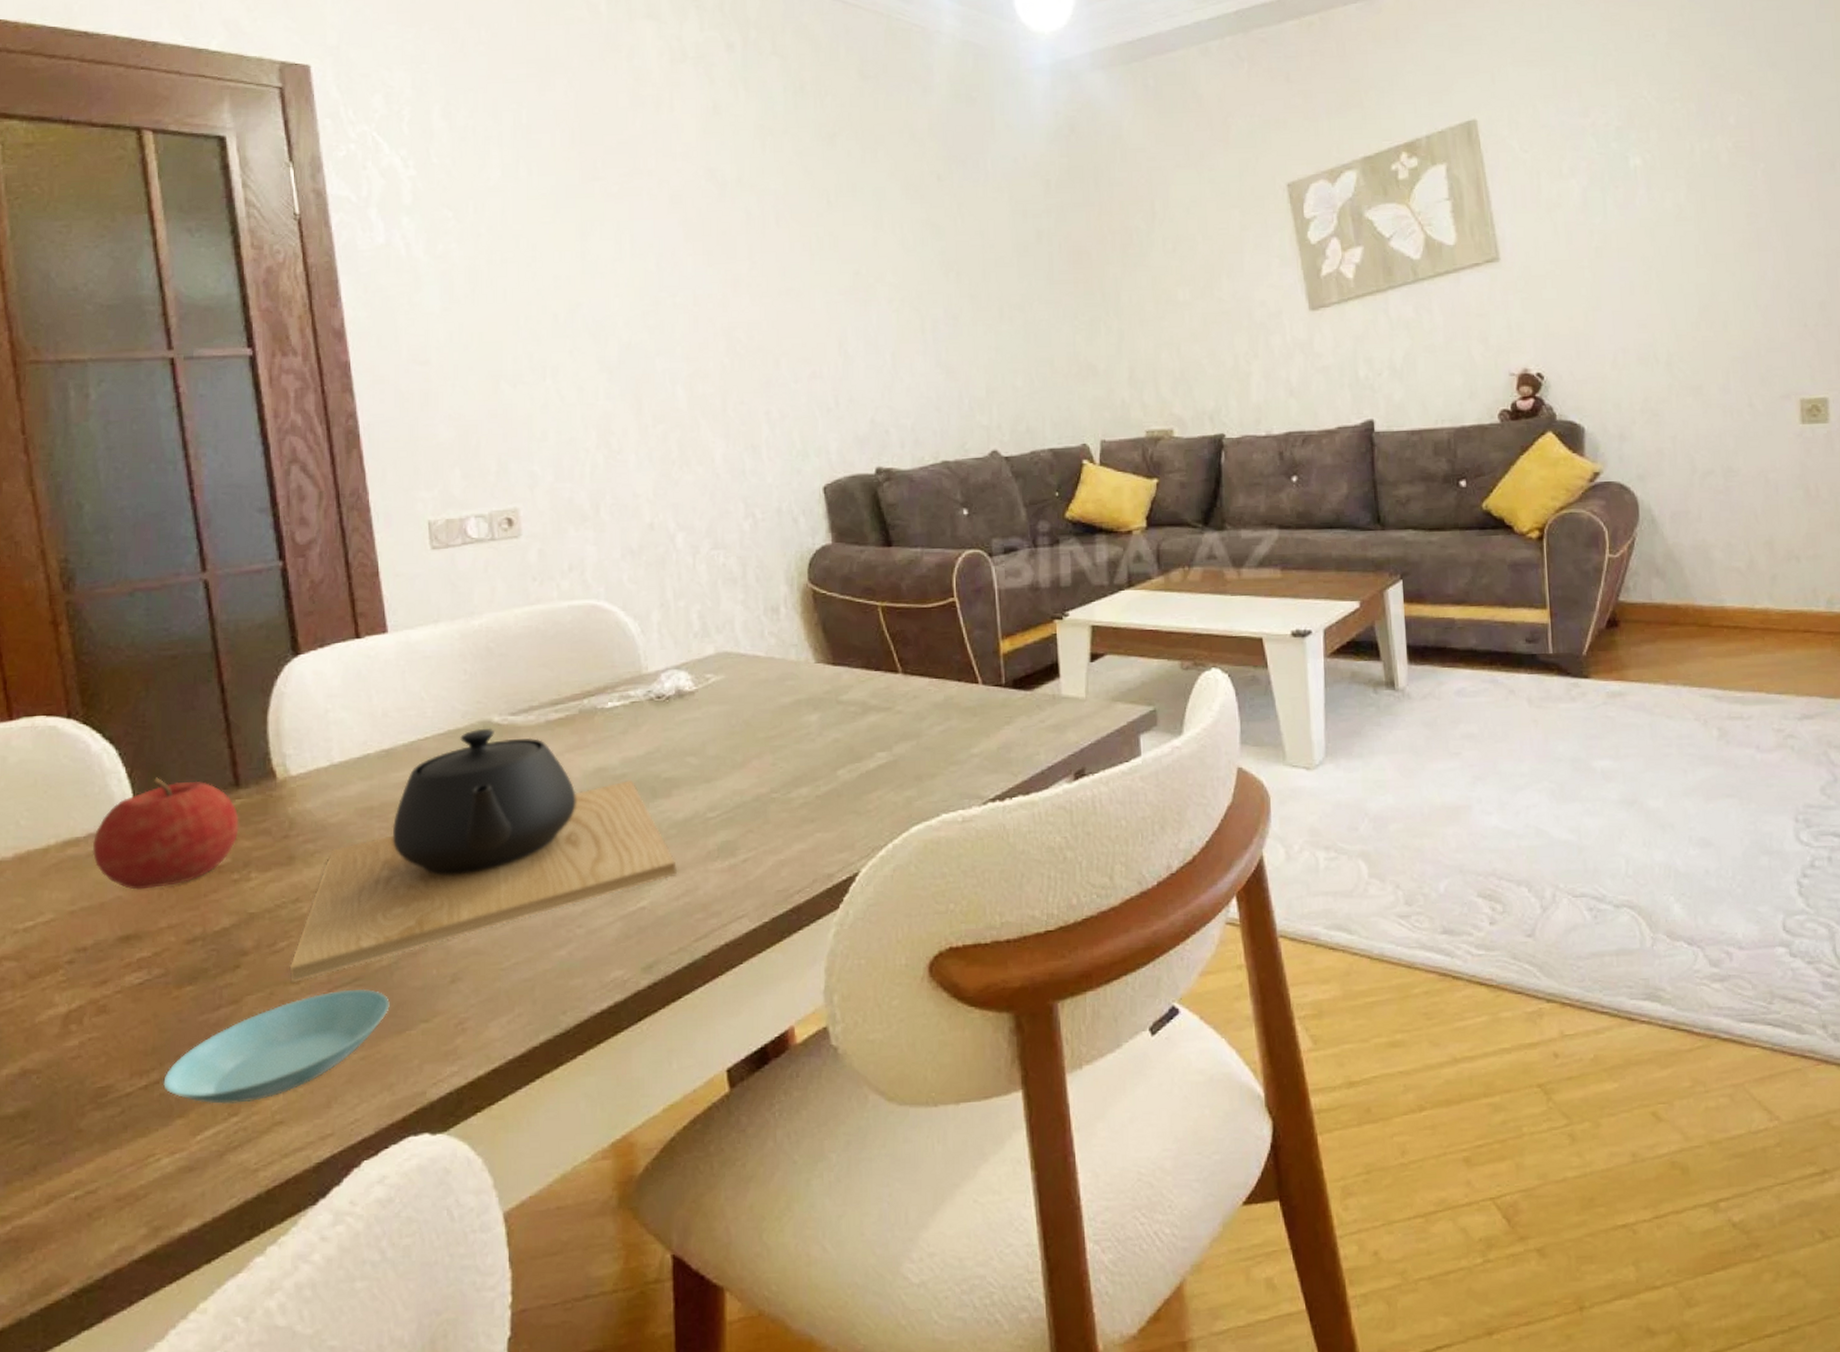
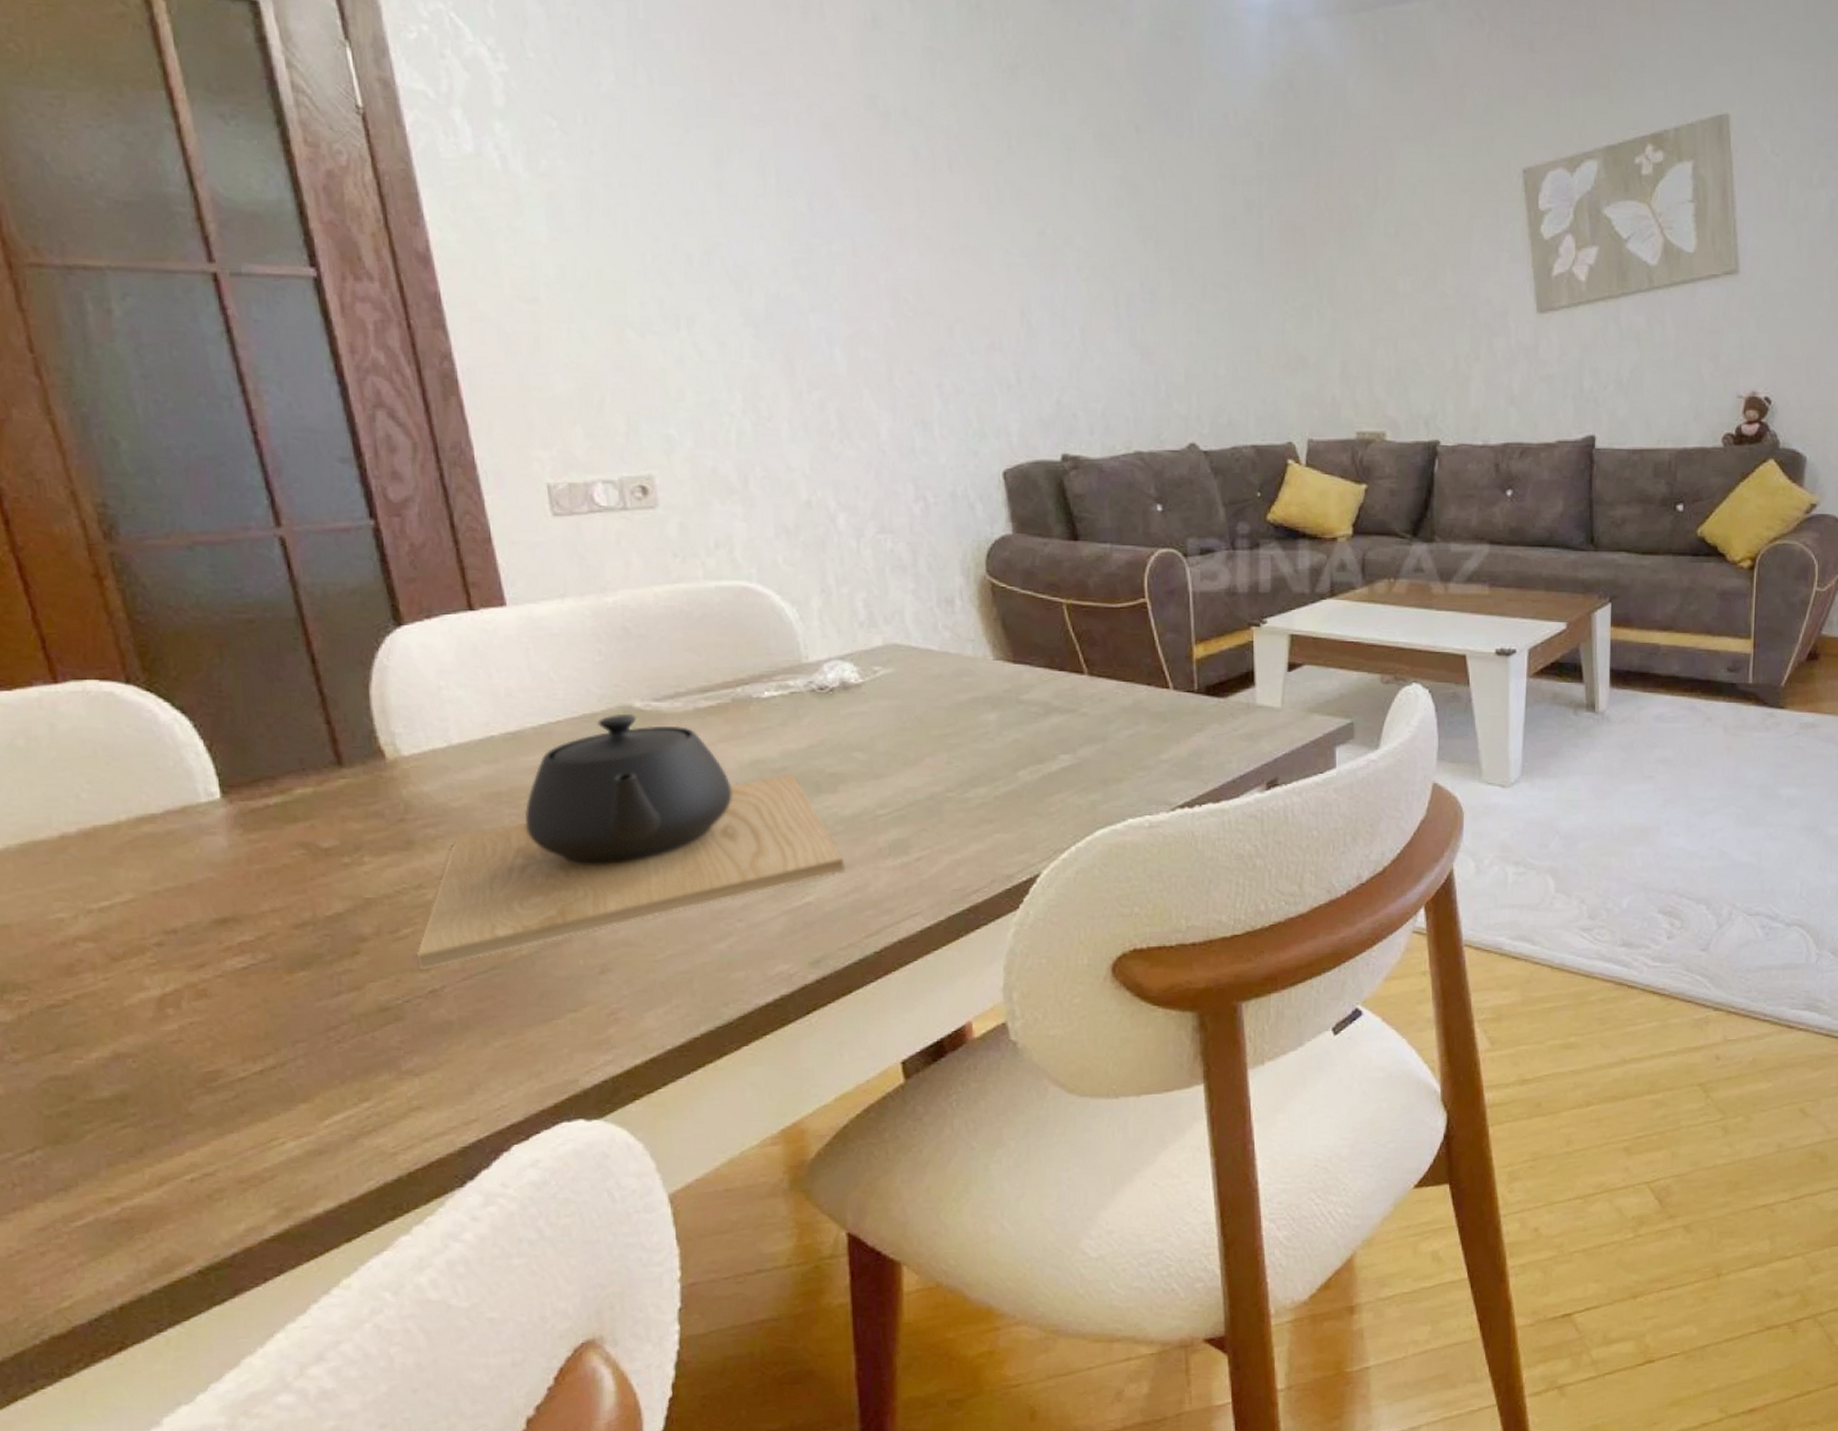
fruit: present [92,777,239,890] -> none [171,752,346,871]
saucer: present [163,988,390,1104] -> none [281,977,533,1089]

